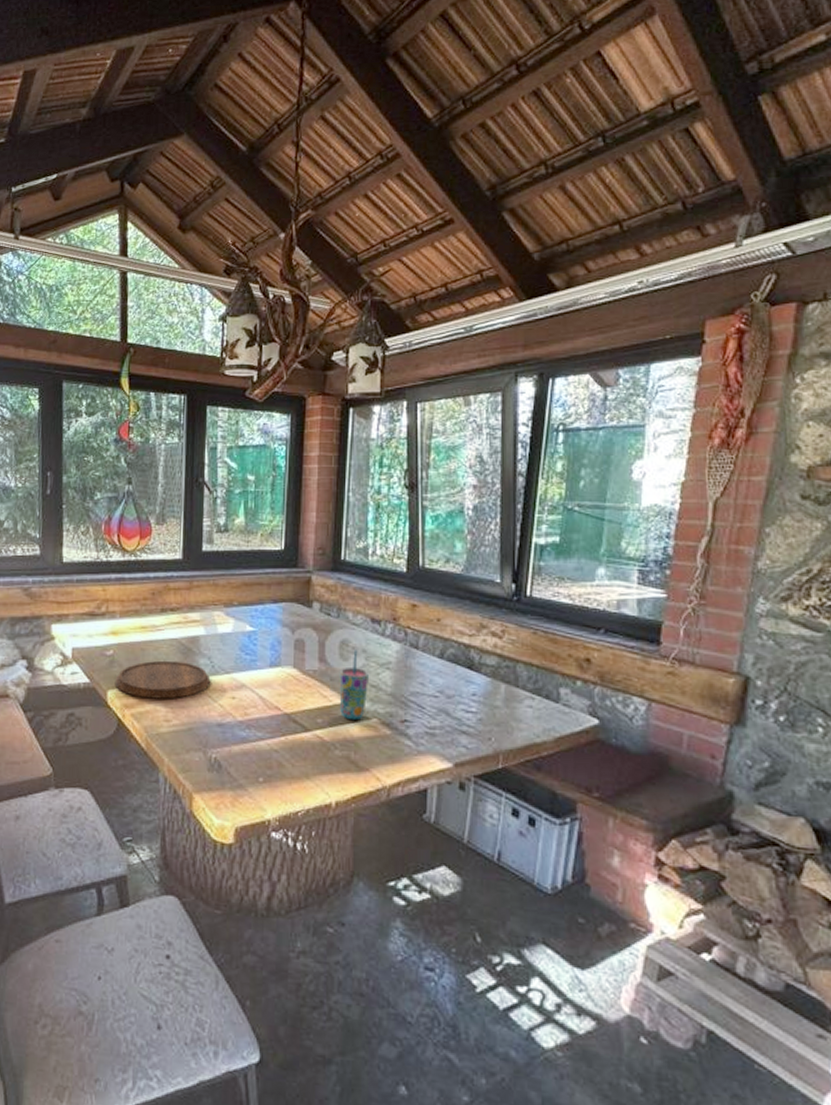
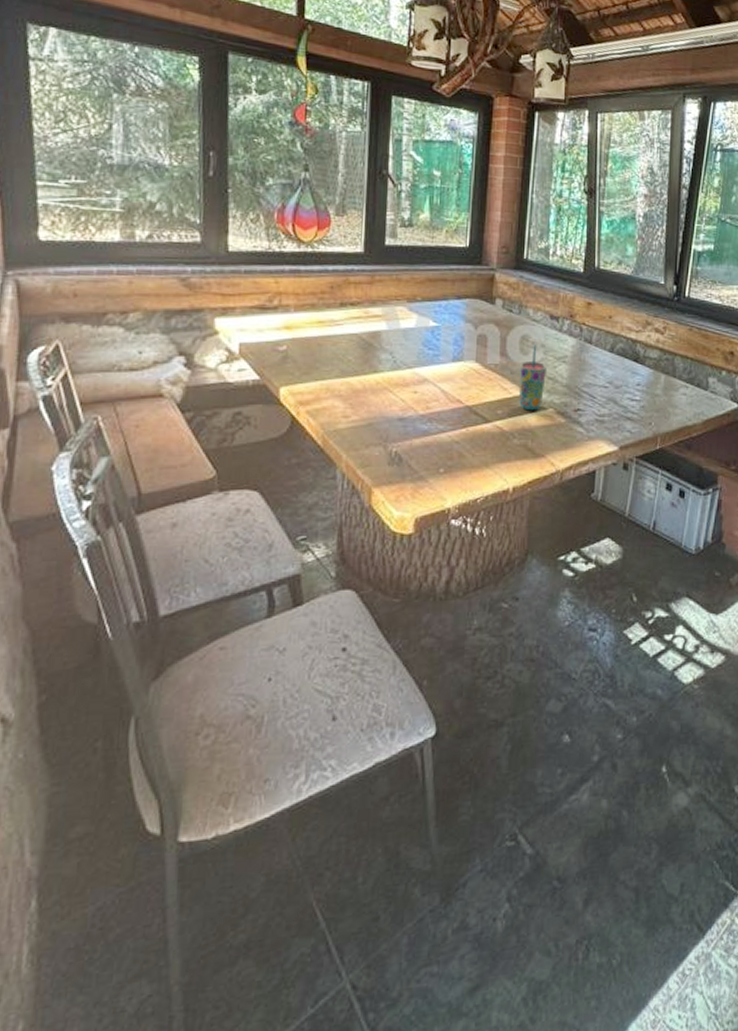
cutting board: present [114,660,211,699] -> none [288,355,393,395]

